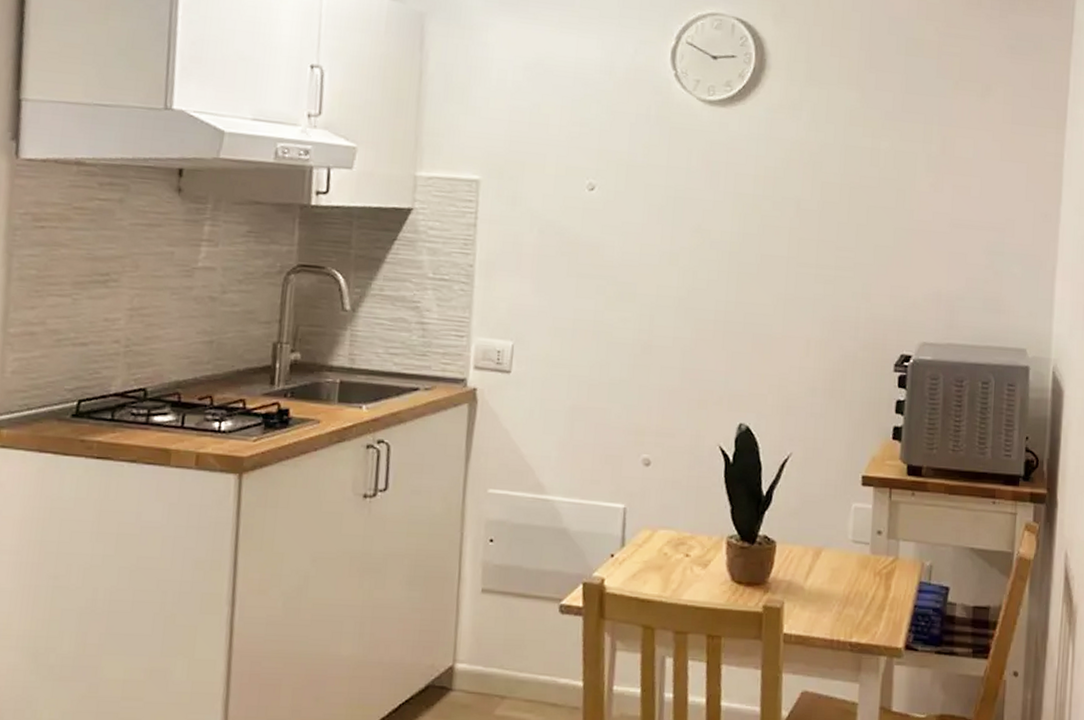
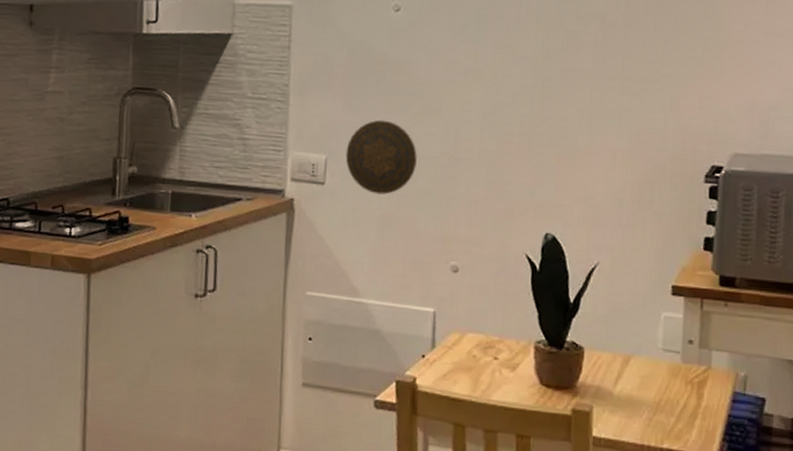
decorative plate: none [534,304,610,384] -> present [345,120,417,195]

